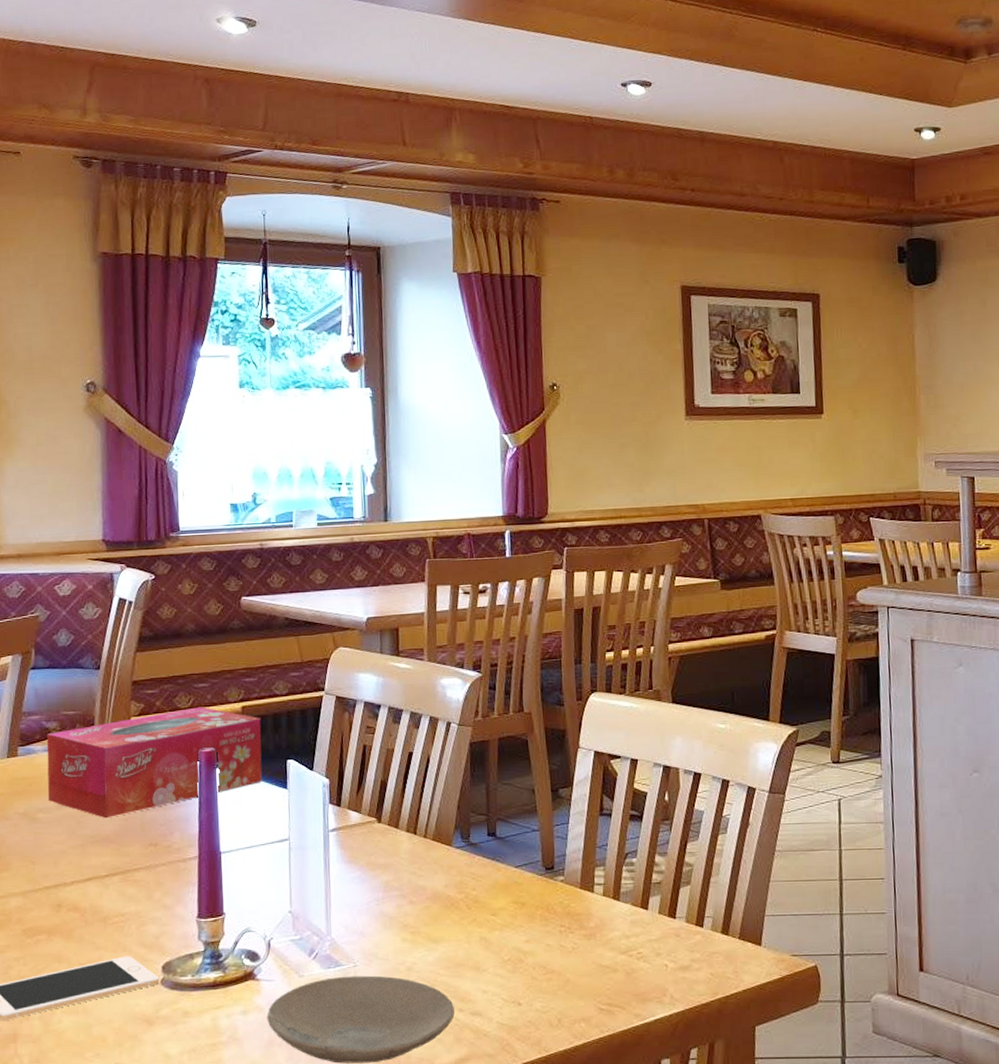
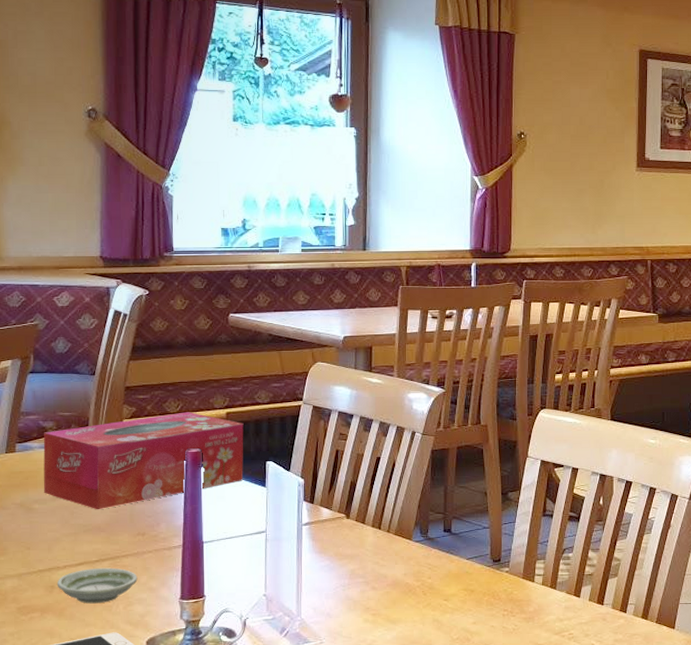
saucer: none [64,883,151,924] -> present [57,567,138,604]

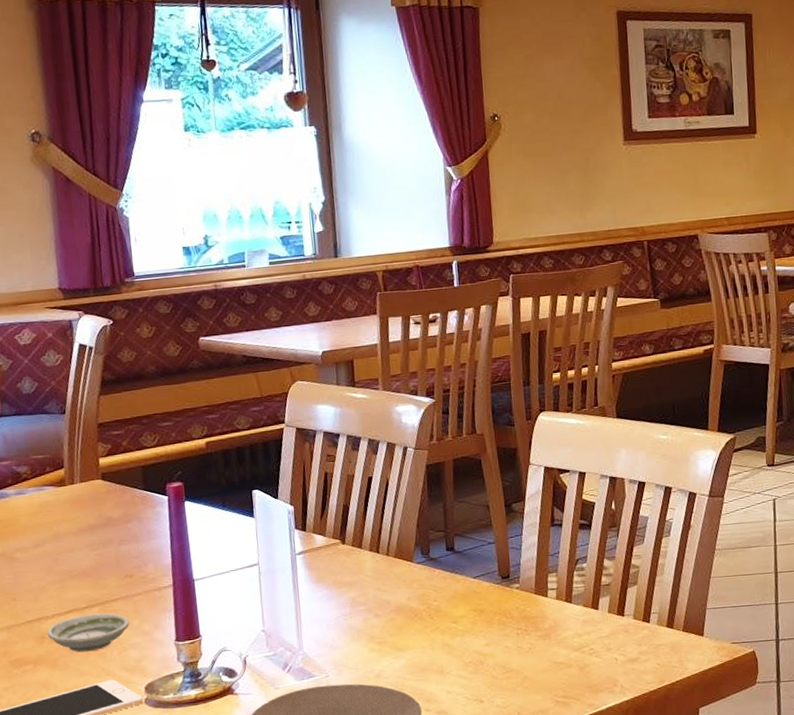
tissue box: present [43,412,244,510] -> none [18,444,230,555]

